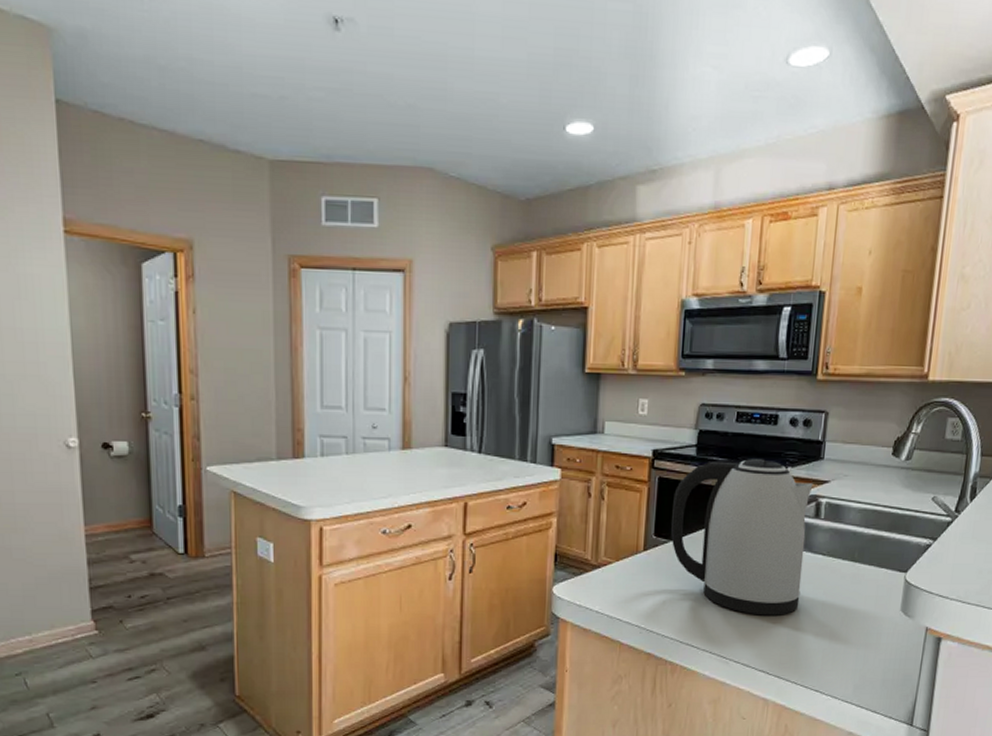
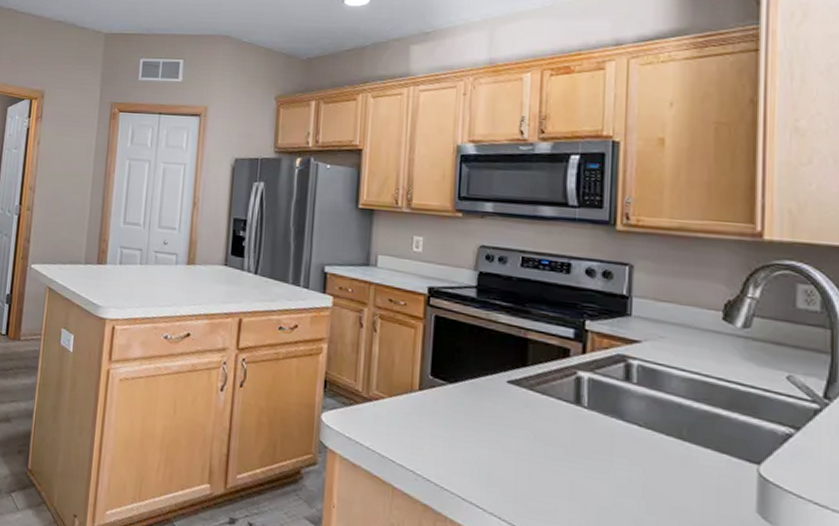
kettle: present [671,459,814,615] -> none [449,304,620,490]

